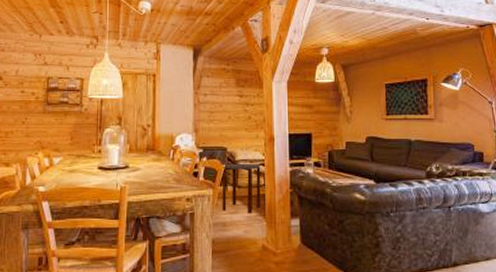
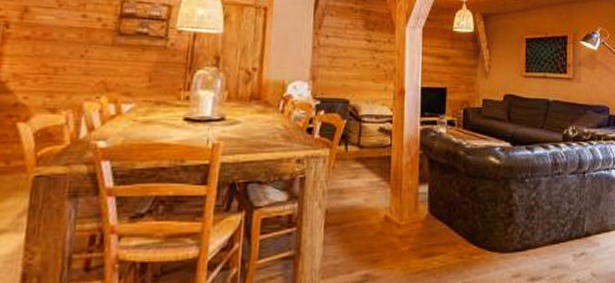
side table: present [221,163,261,213] -> none [339,118,388,178]

